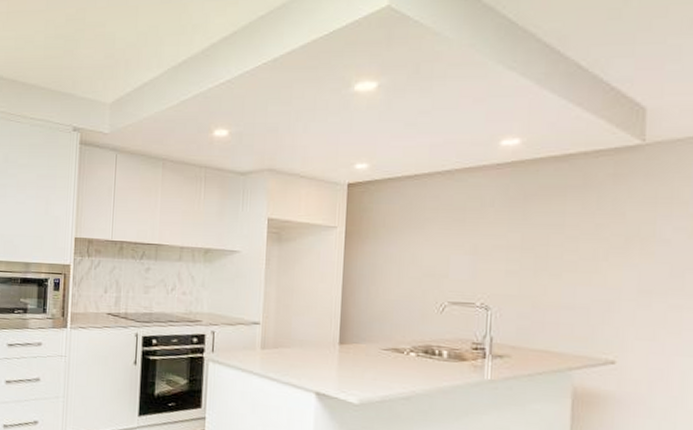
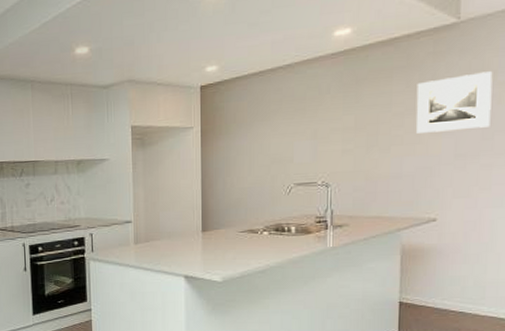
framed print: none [592,201,683,264] -> present [415,71,493,133]

